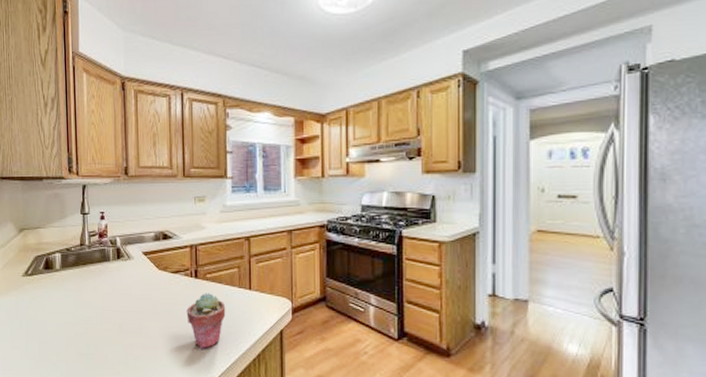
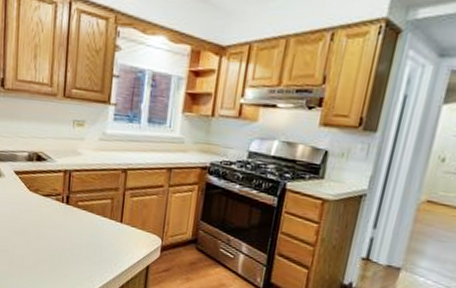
potted succulent: present [186,293,226,349] -> none [54,220,95,274]

